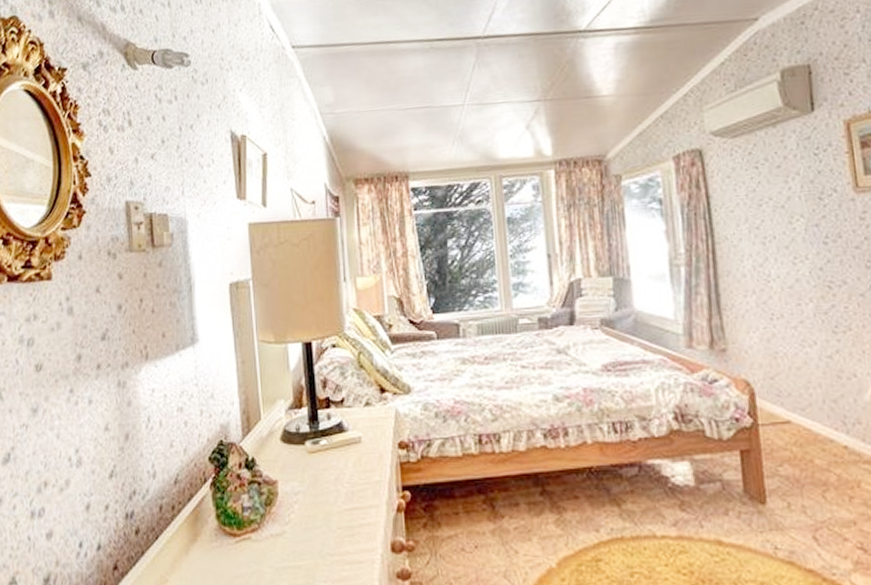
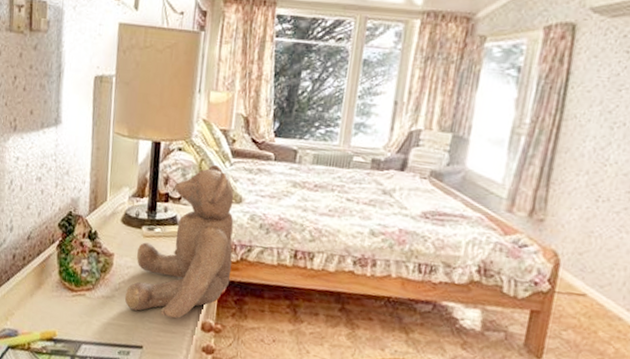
teddy bear: none [297,356,414,545] -> present [124,165,234,319]

